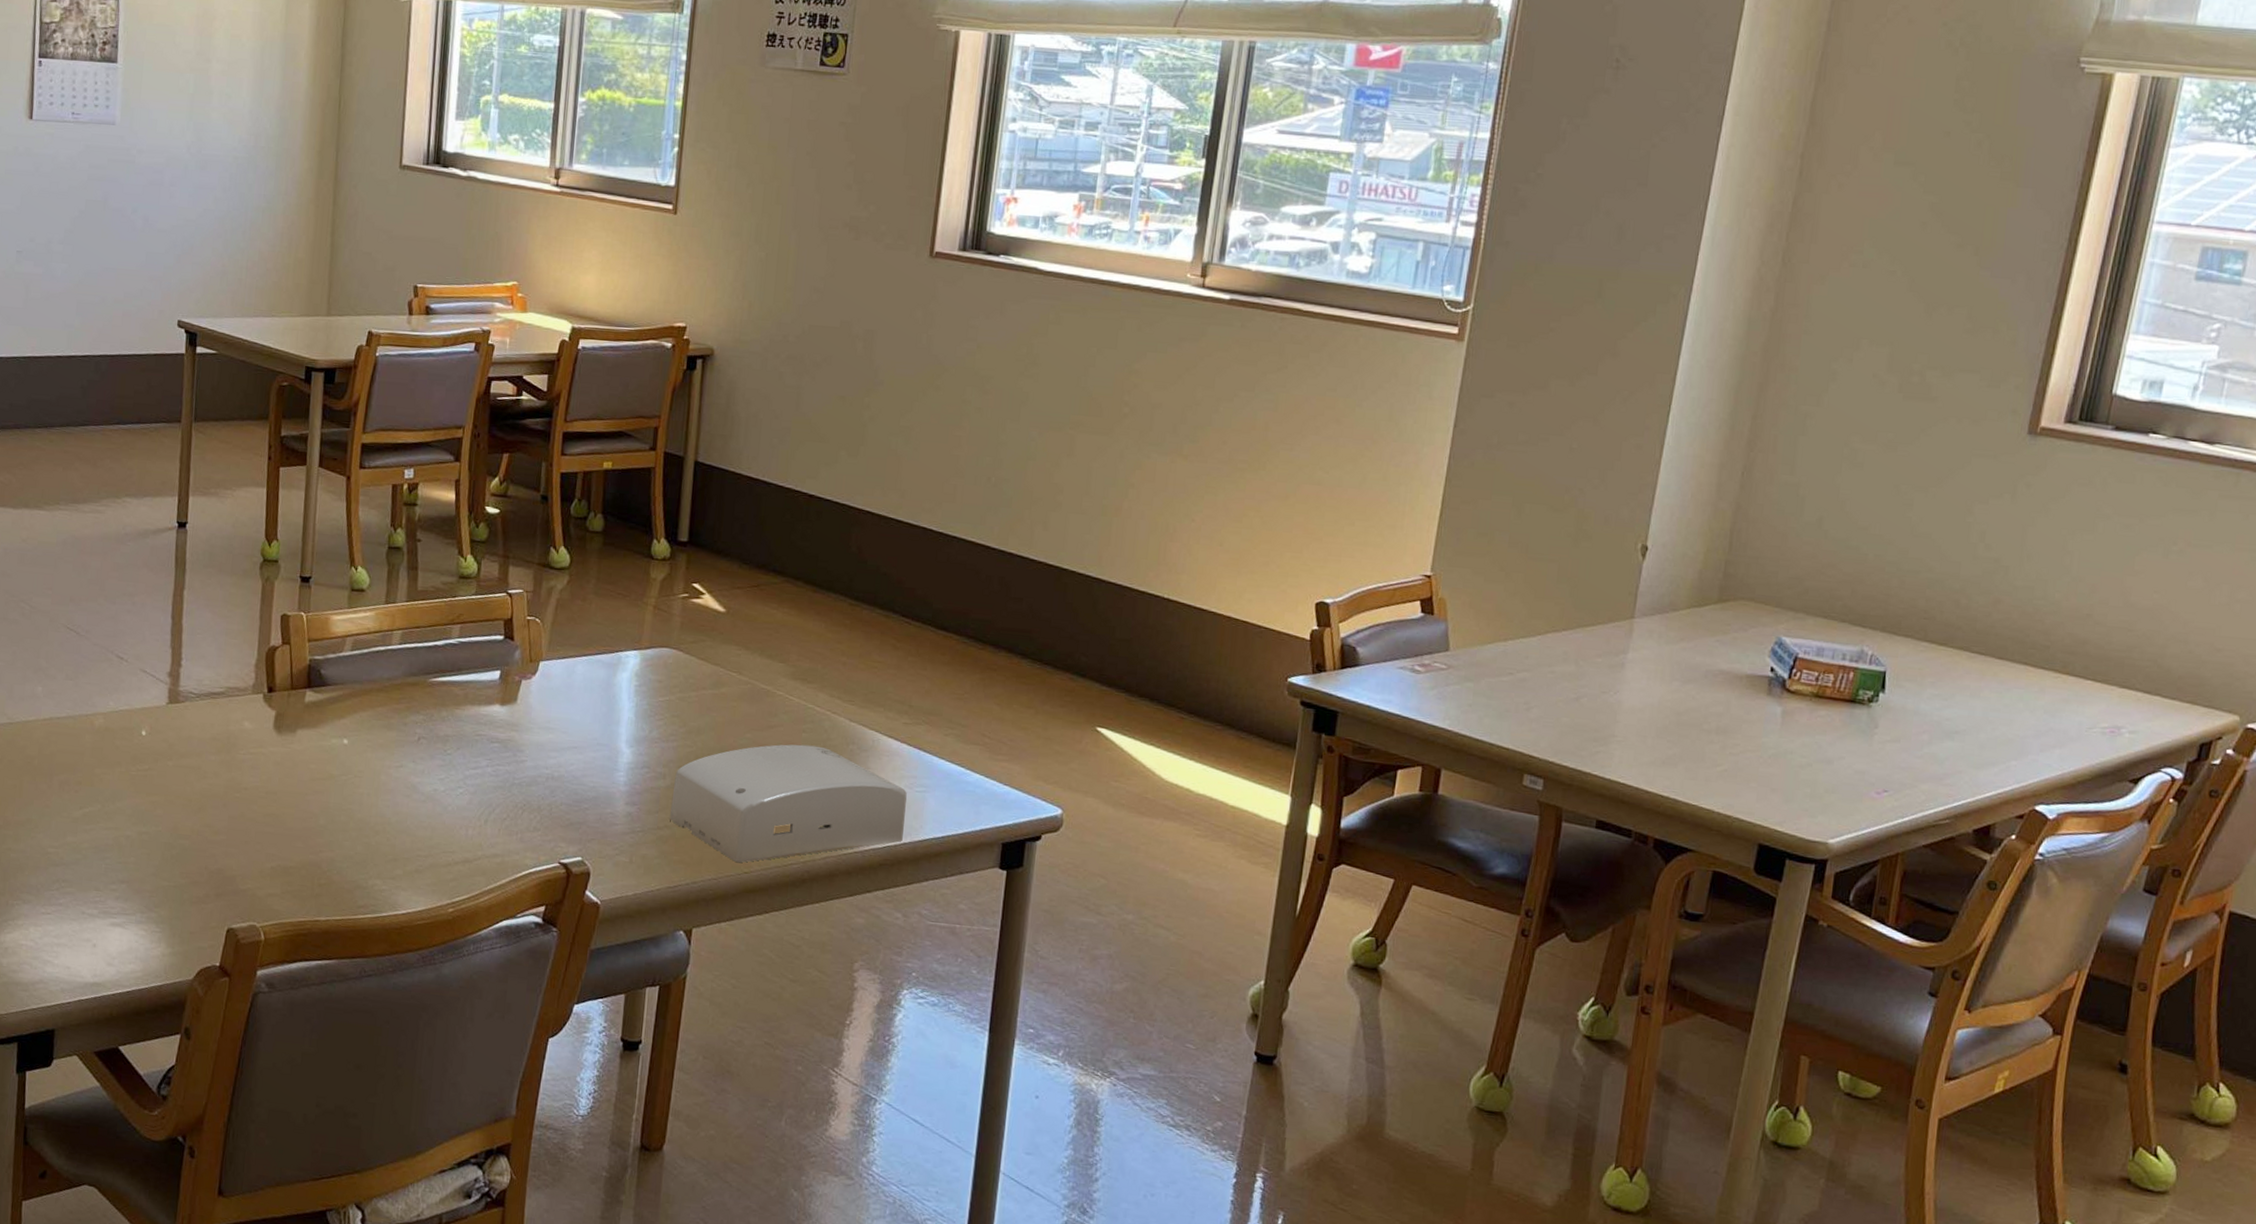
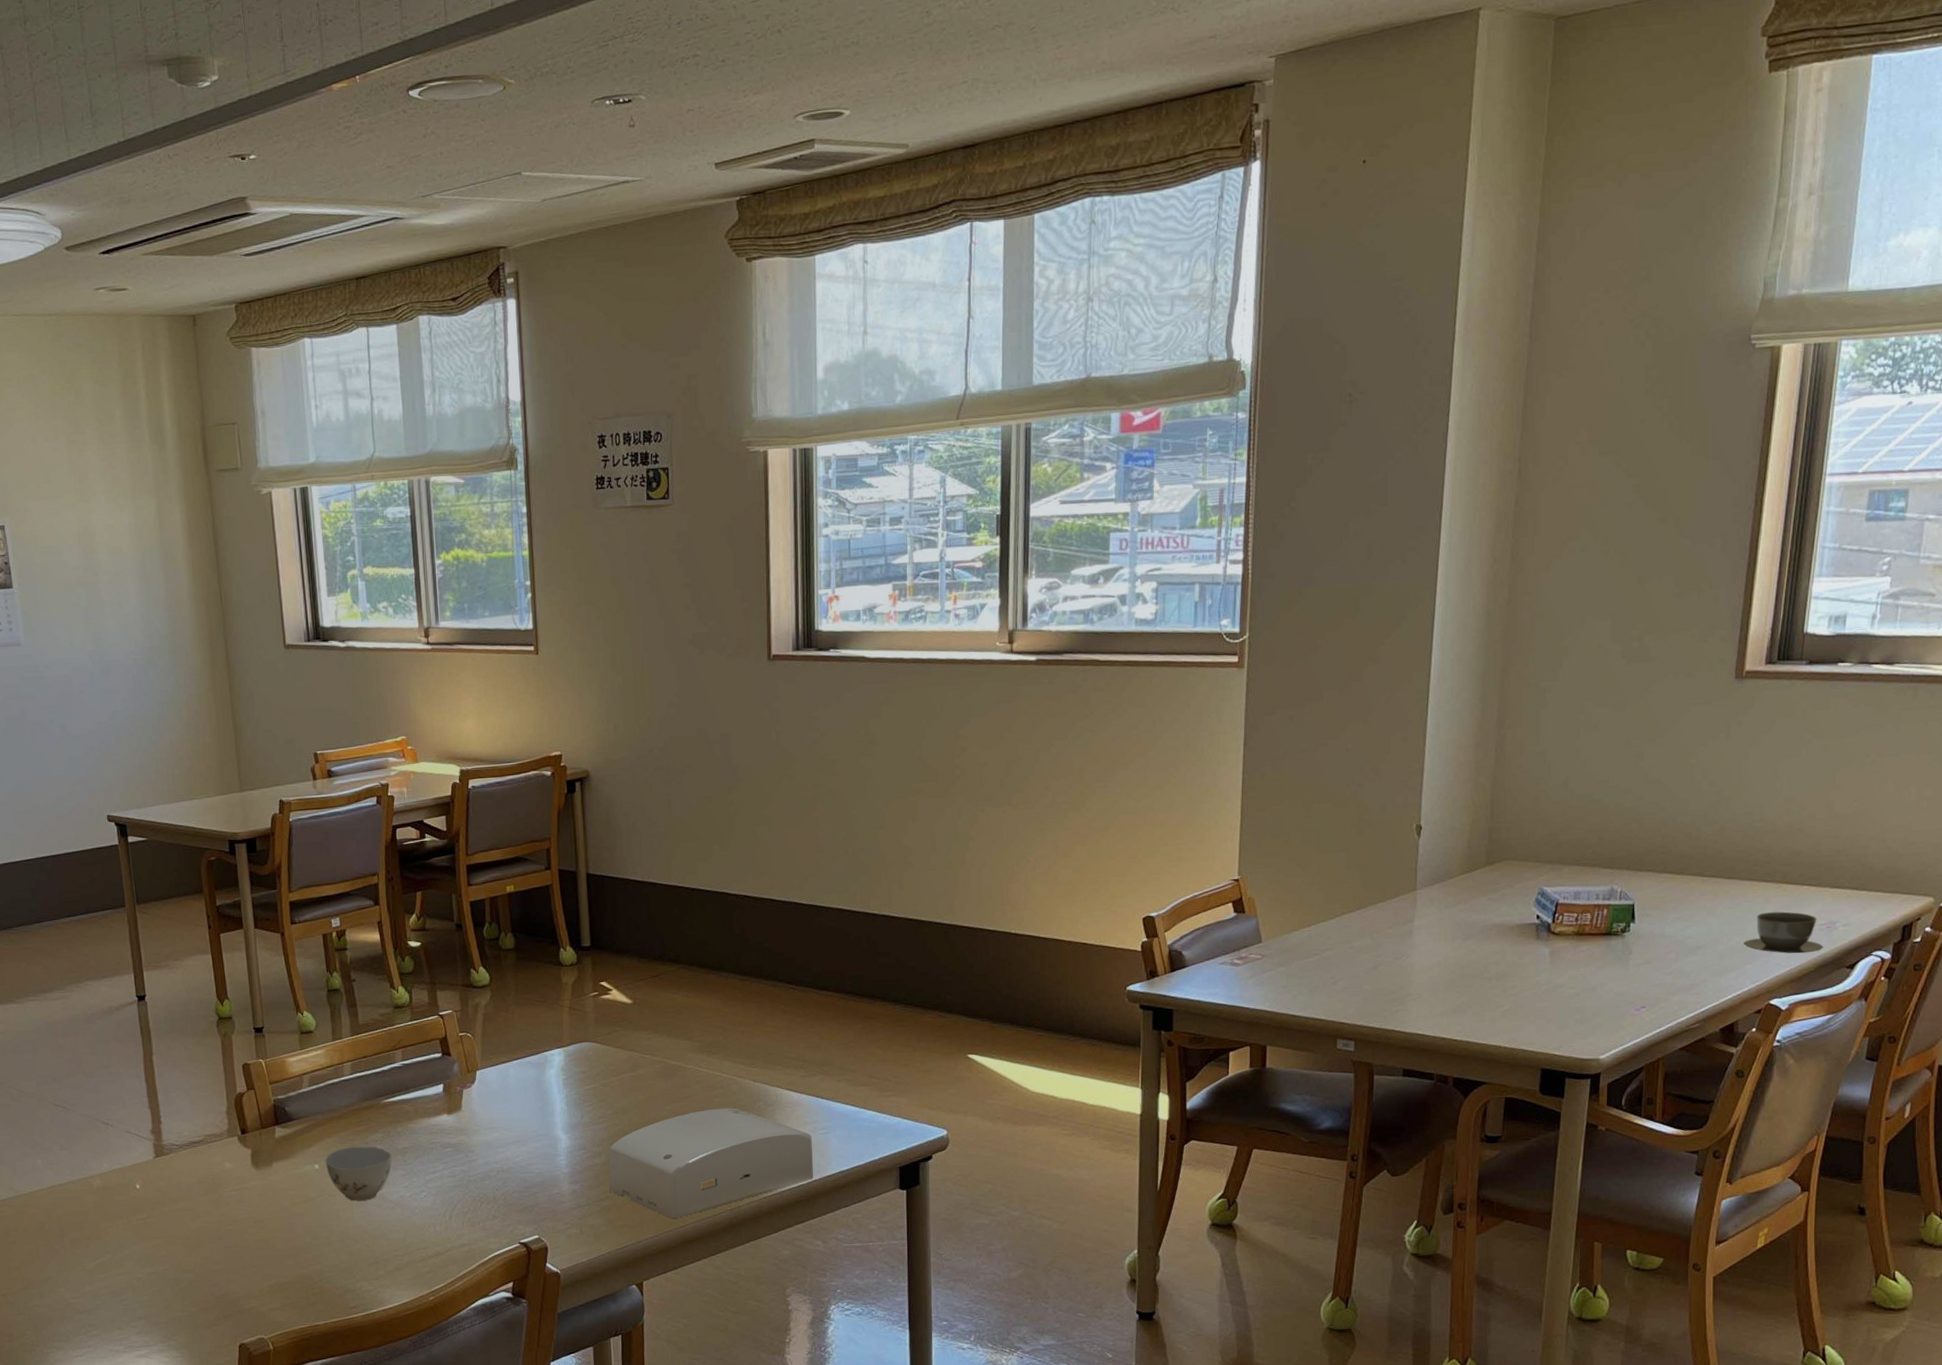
teacup: none [355,725,431,789] -> present [325,1146,392,1201]
teacup: none [2010,704,2105,758] -> present [1743,911,1824,954]

